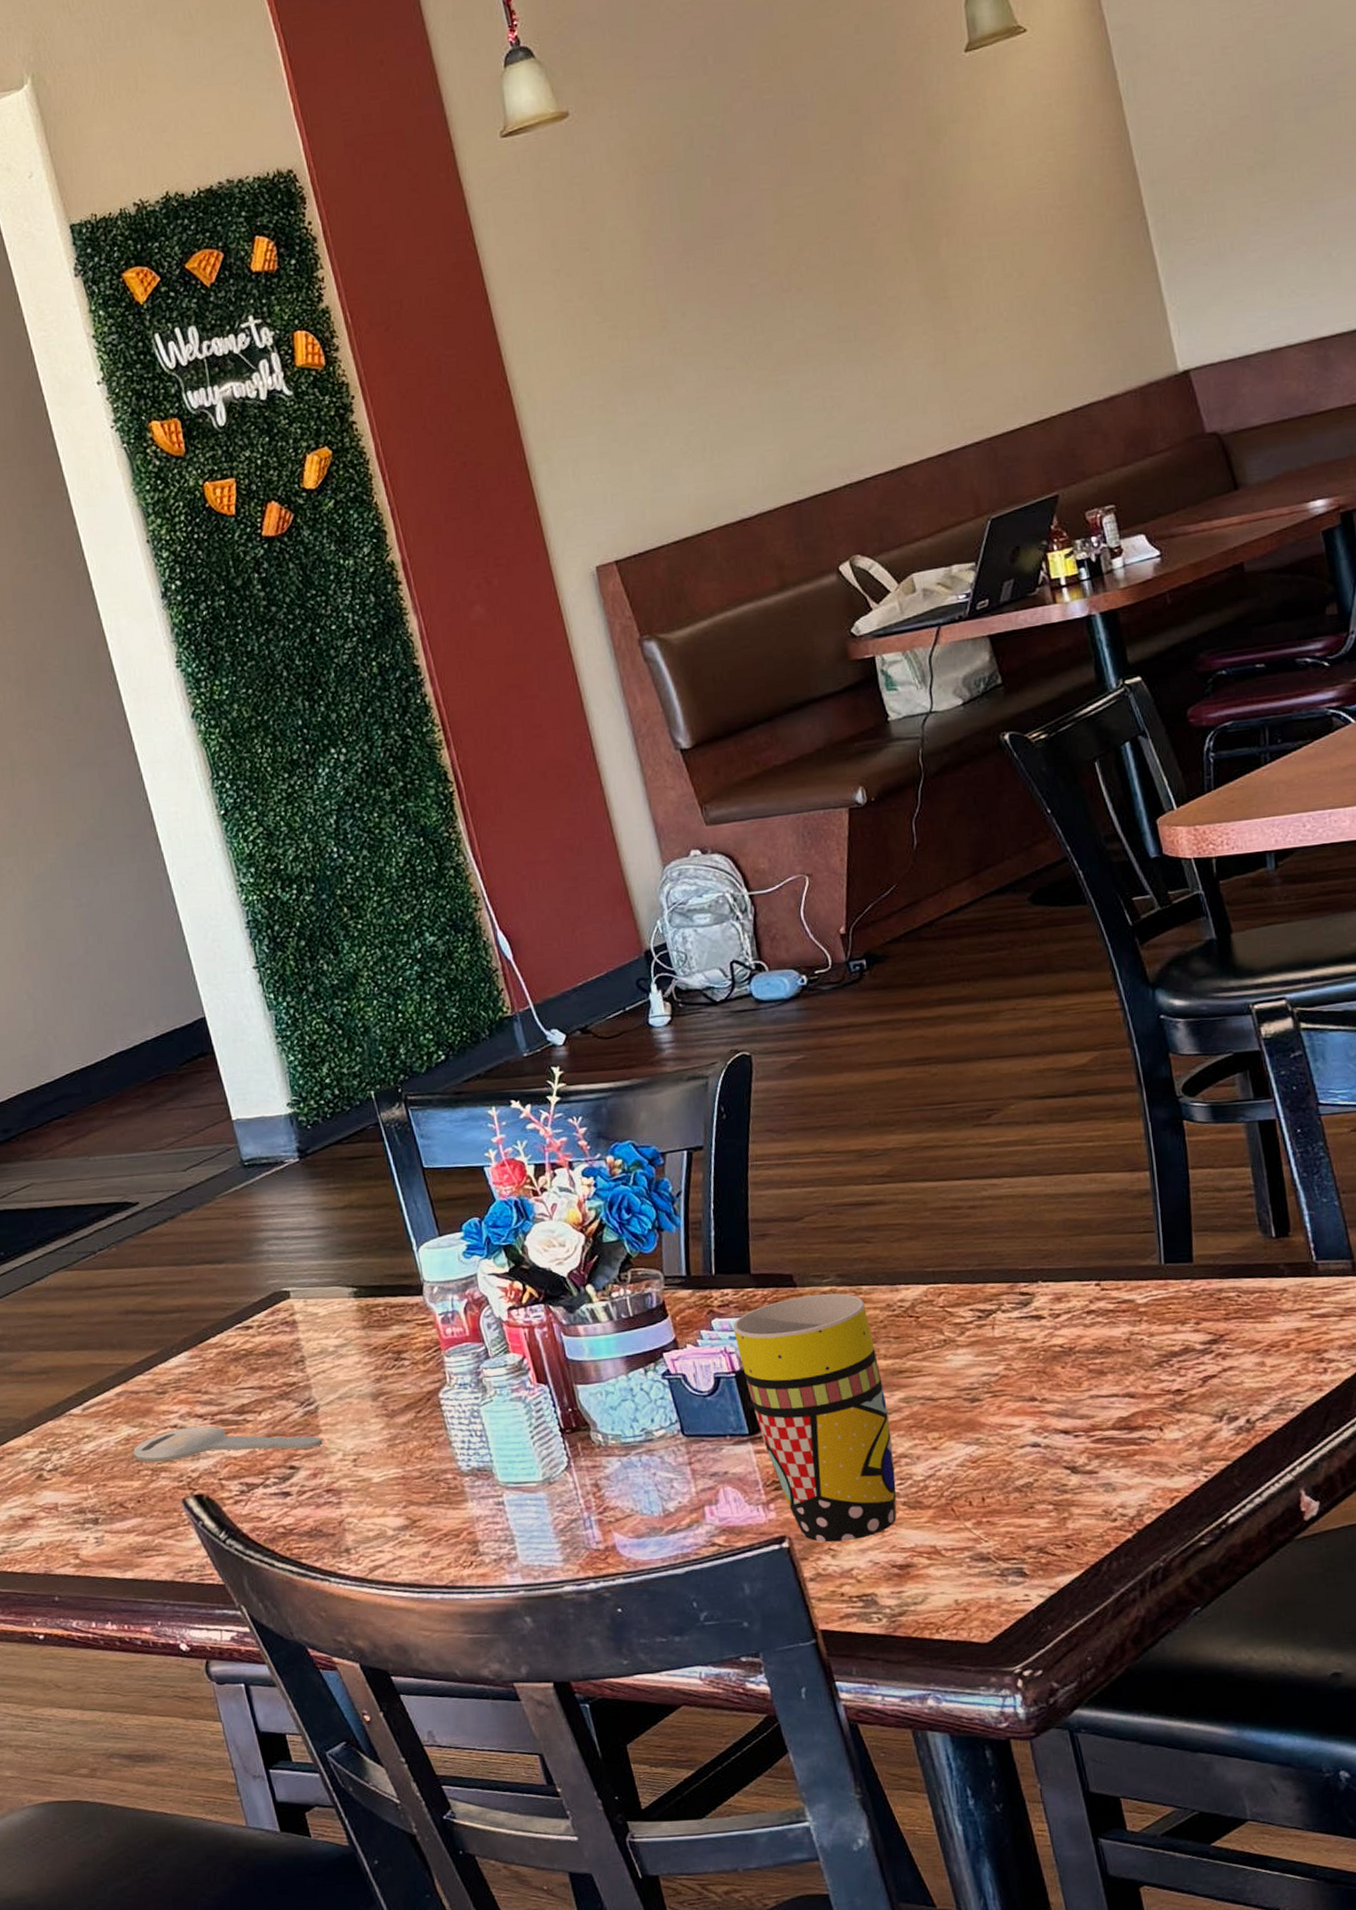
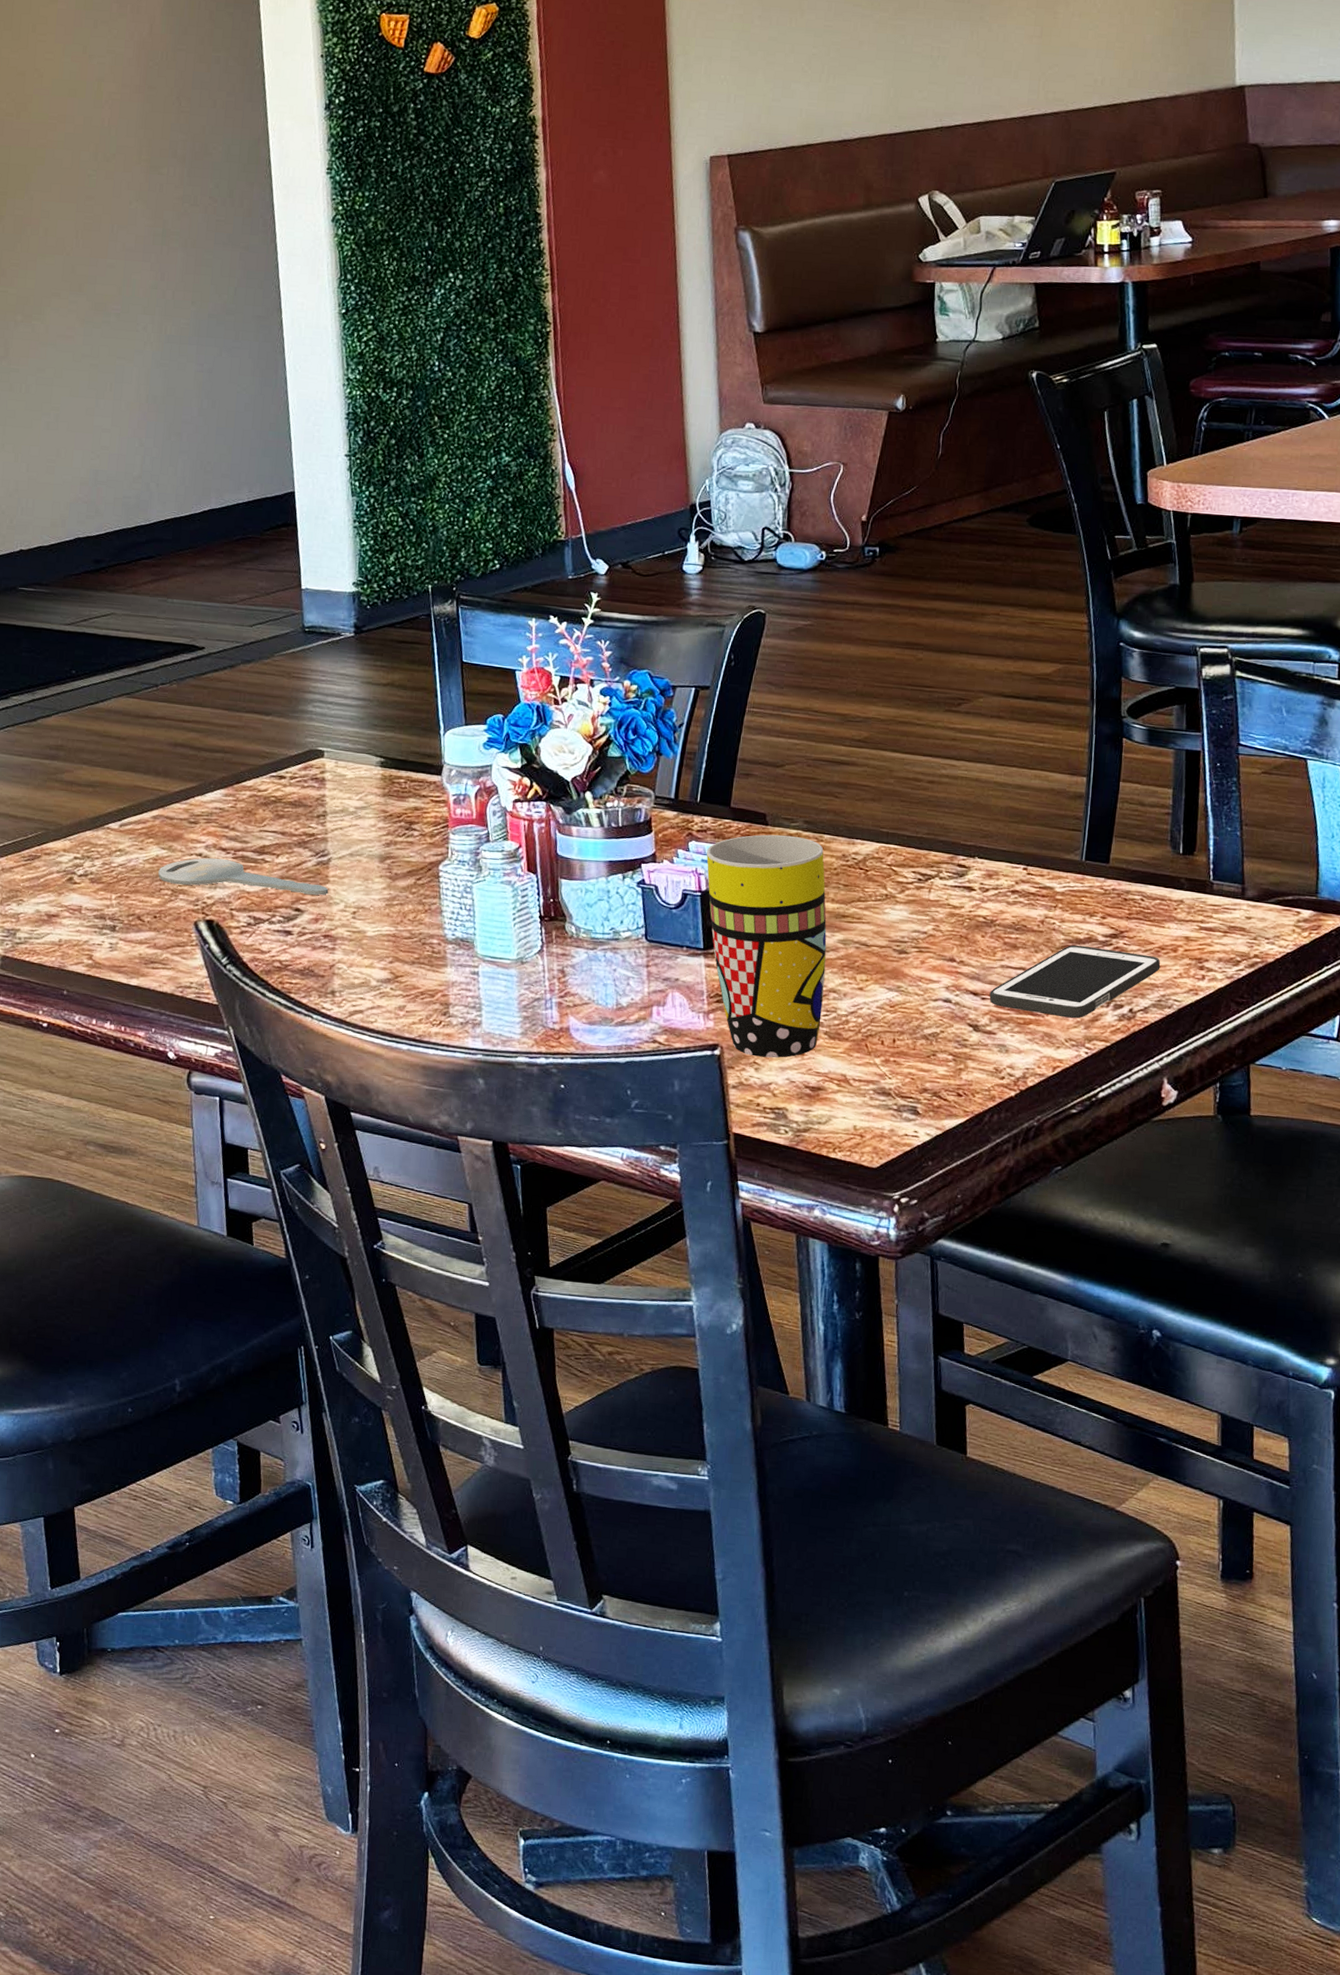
cell phone: none [1082,1356,1274,1442] -> present [989,944,1161,1019]

